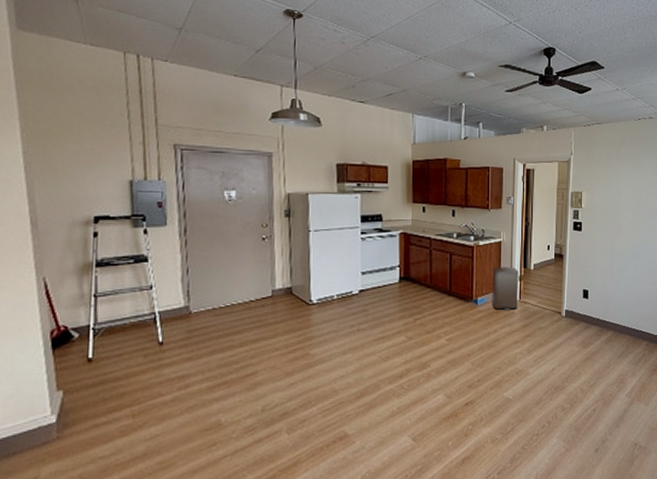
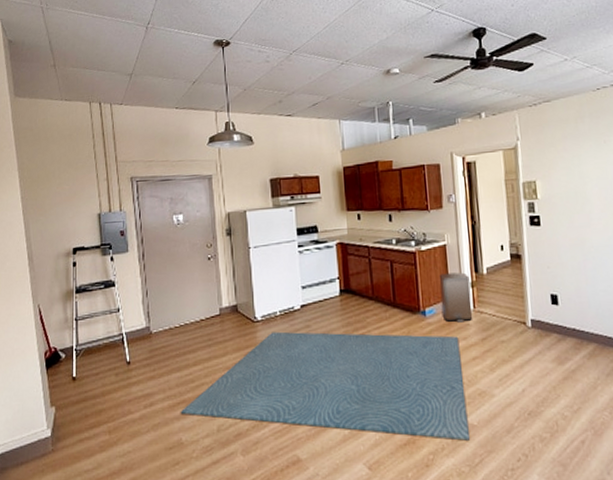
rug: none [220,315,505,413] -> present [180,331,470,441]

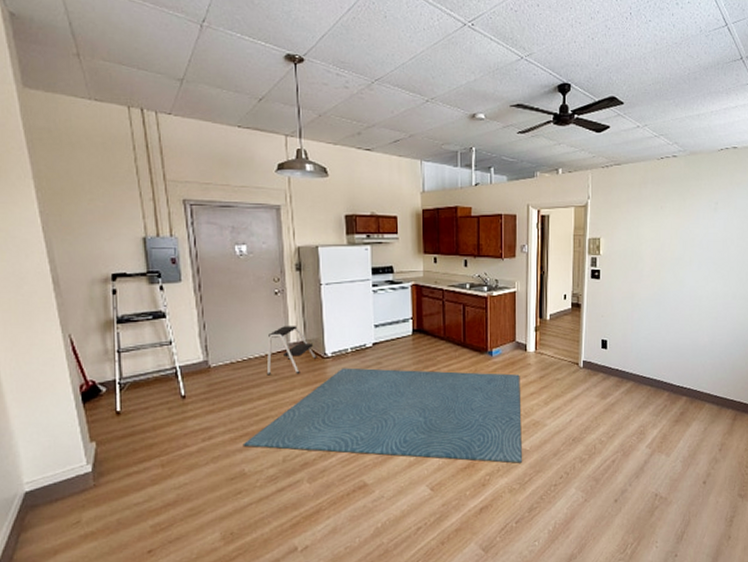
step stool: none [201,290,248,341] -> present [266,326,317,376]
pedal bin: present [438,272,473,323] -> none [507,317,534,362]

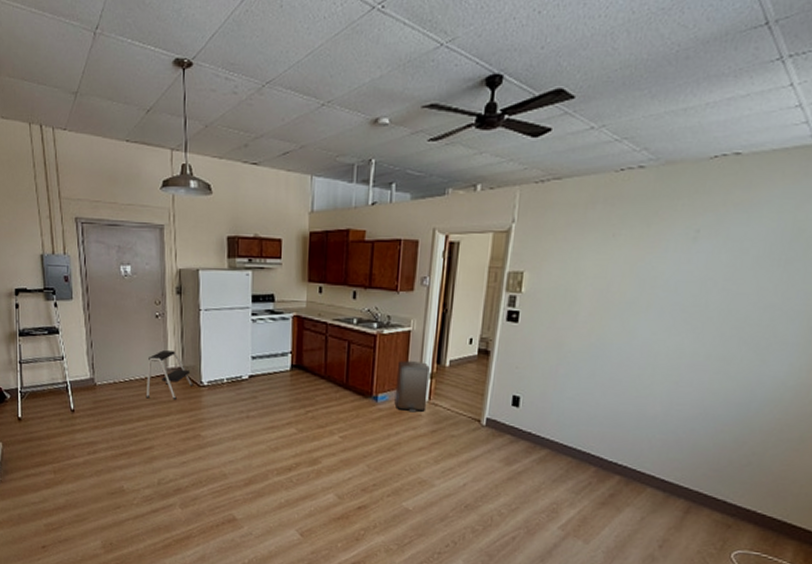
rug: present [242,367,522,463] -> none [122,398,408,523]
pedal bin: none [507,317,534,362] -> present [394,360,430,413]

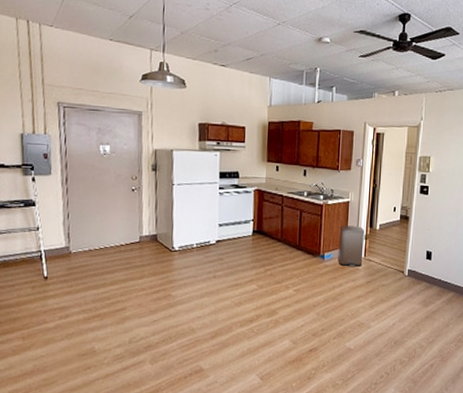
step stool: present [145,350,194,401] -> none [120,220,166,265]

